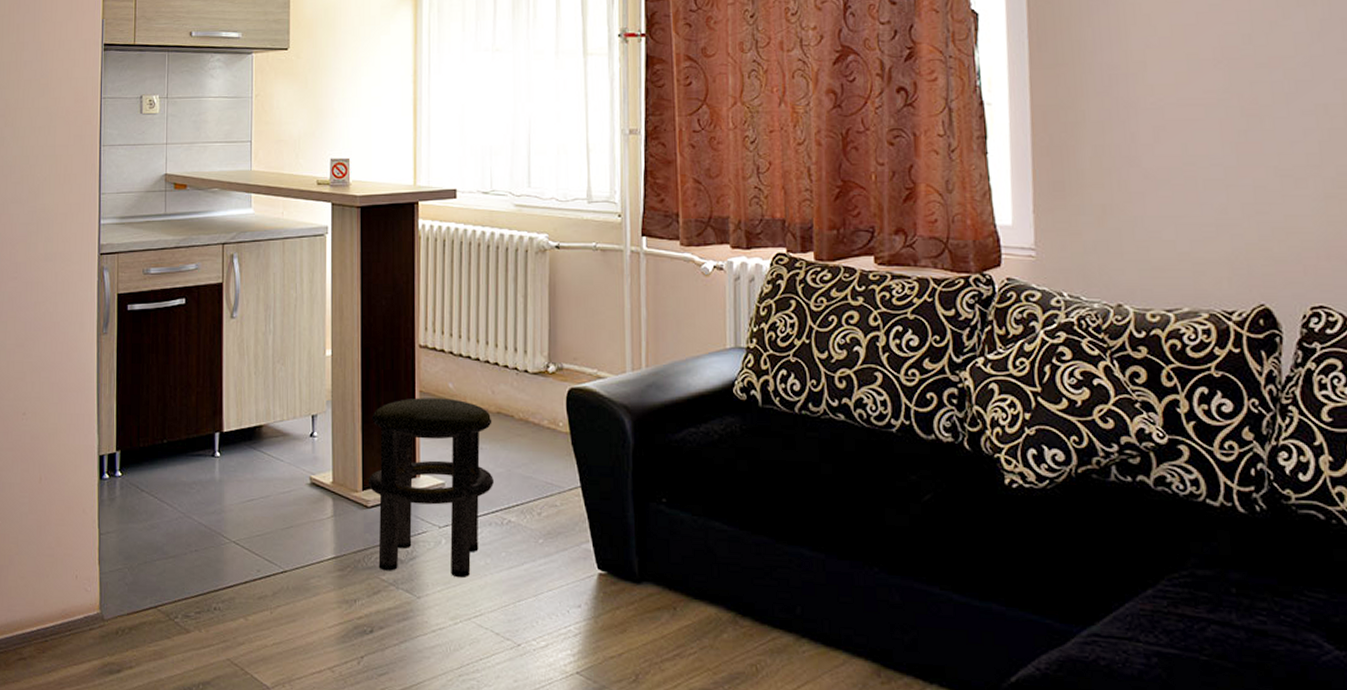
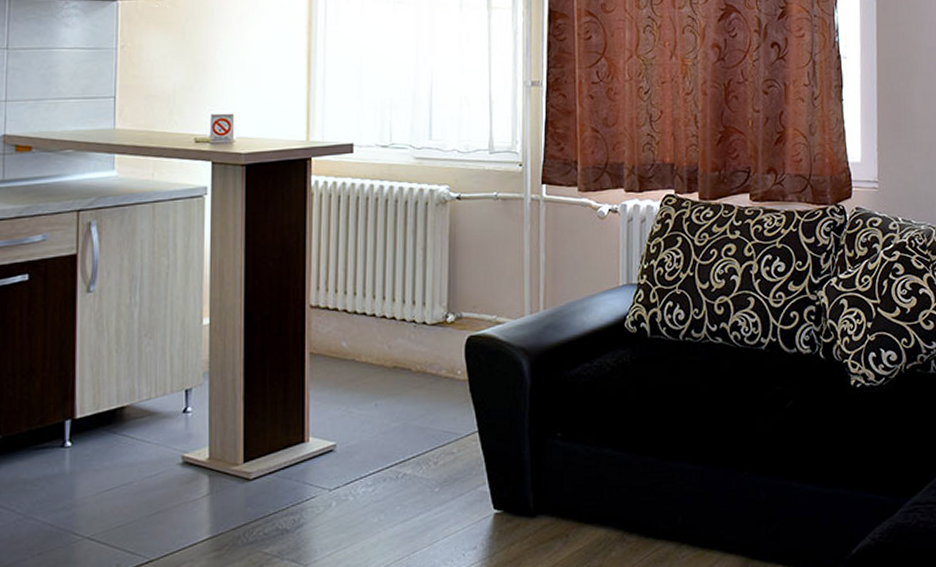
stool: present [367,398,495,579] -> none [250,357,390,544]

